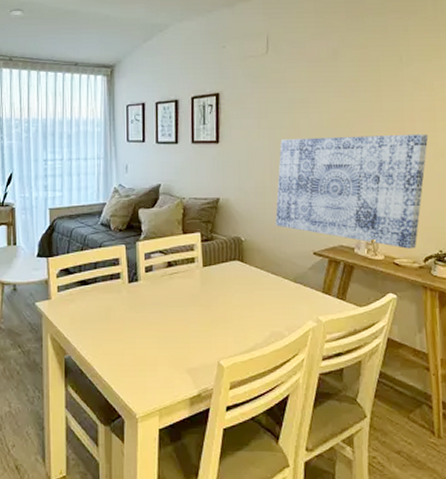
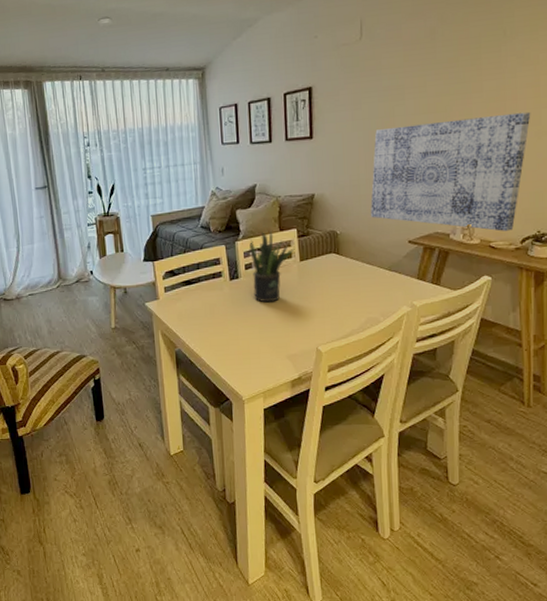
potted plant: none [151,232,198,309] -> present [249,230,295,303]

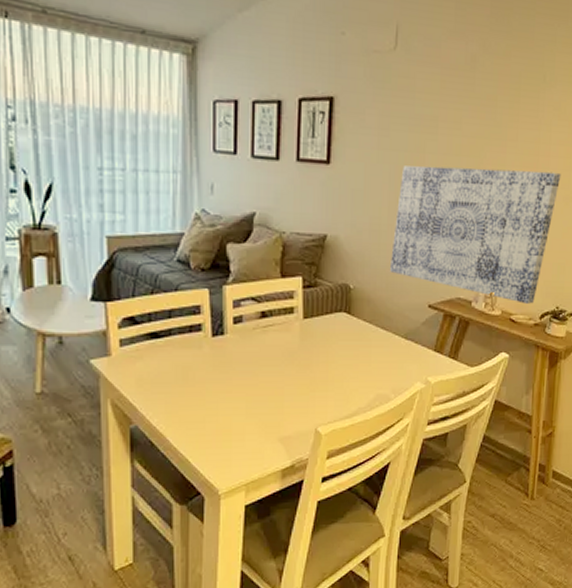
potted plant: present [249,230,295,303] -> none [241,275,298,369]

